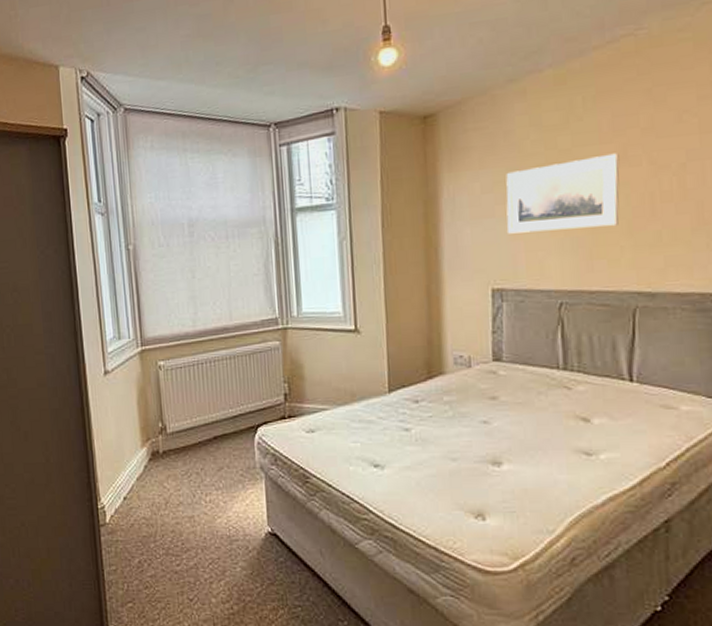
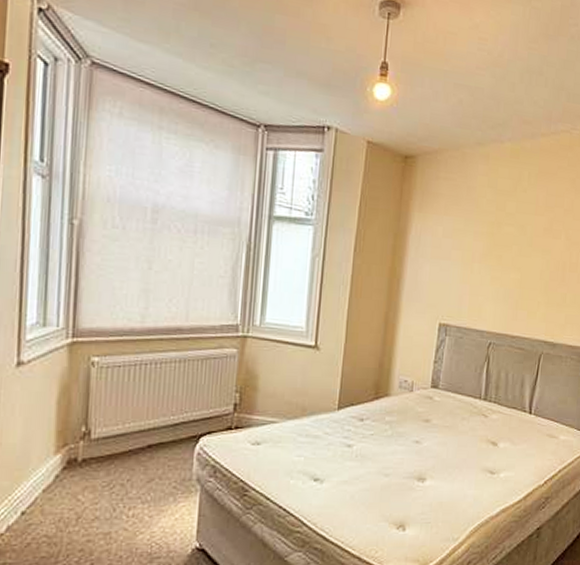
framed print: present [506,153,620,234] -> none [457,223,547,284]

